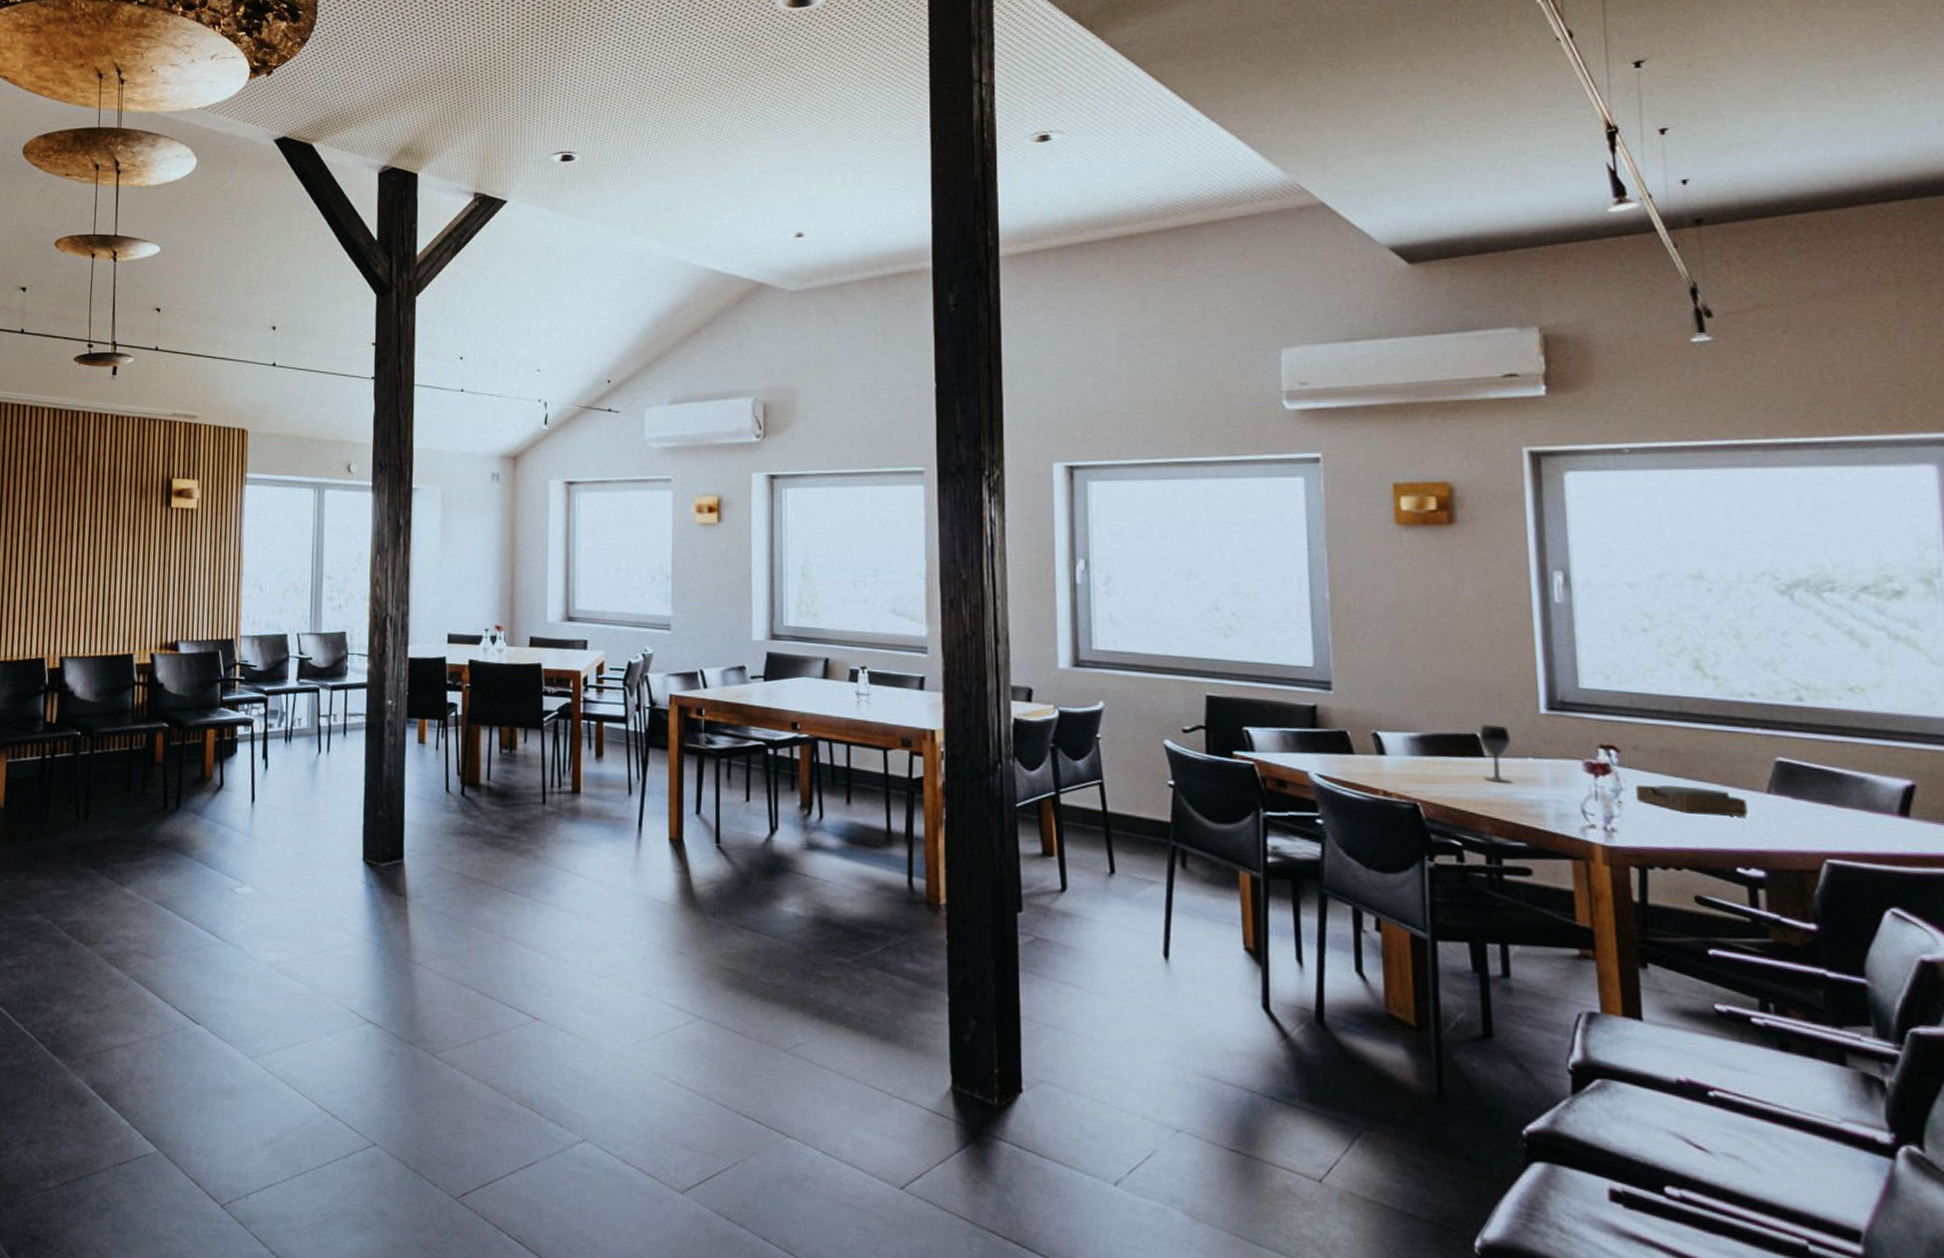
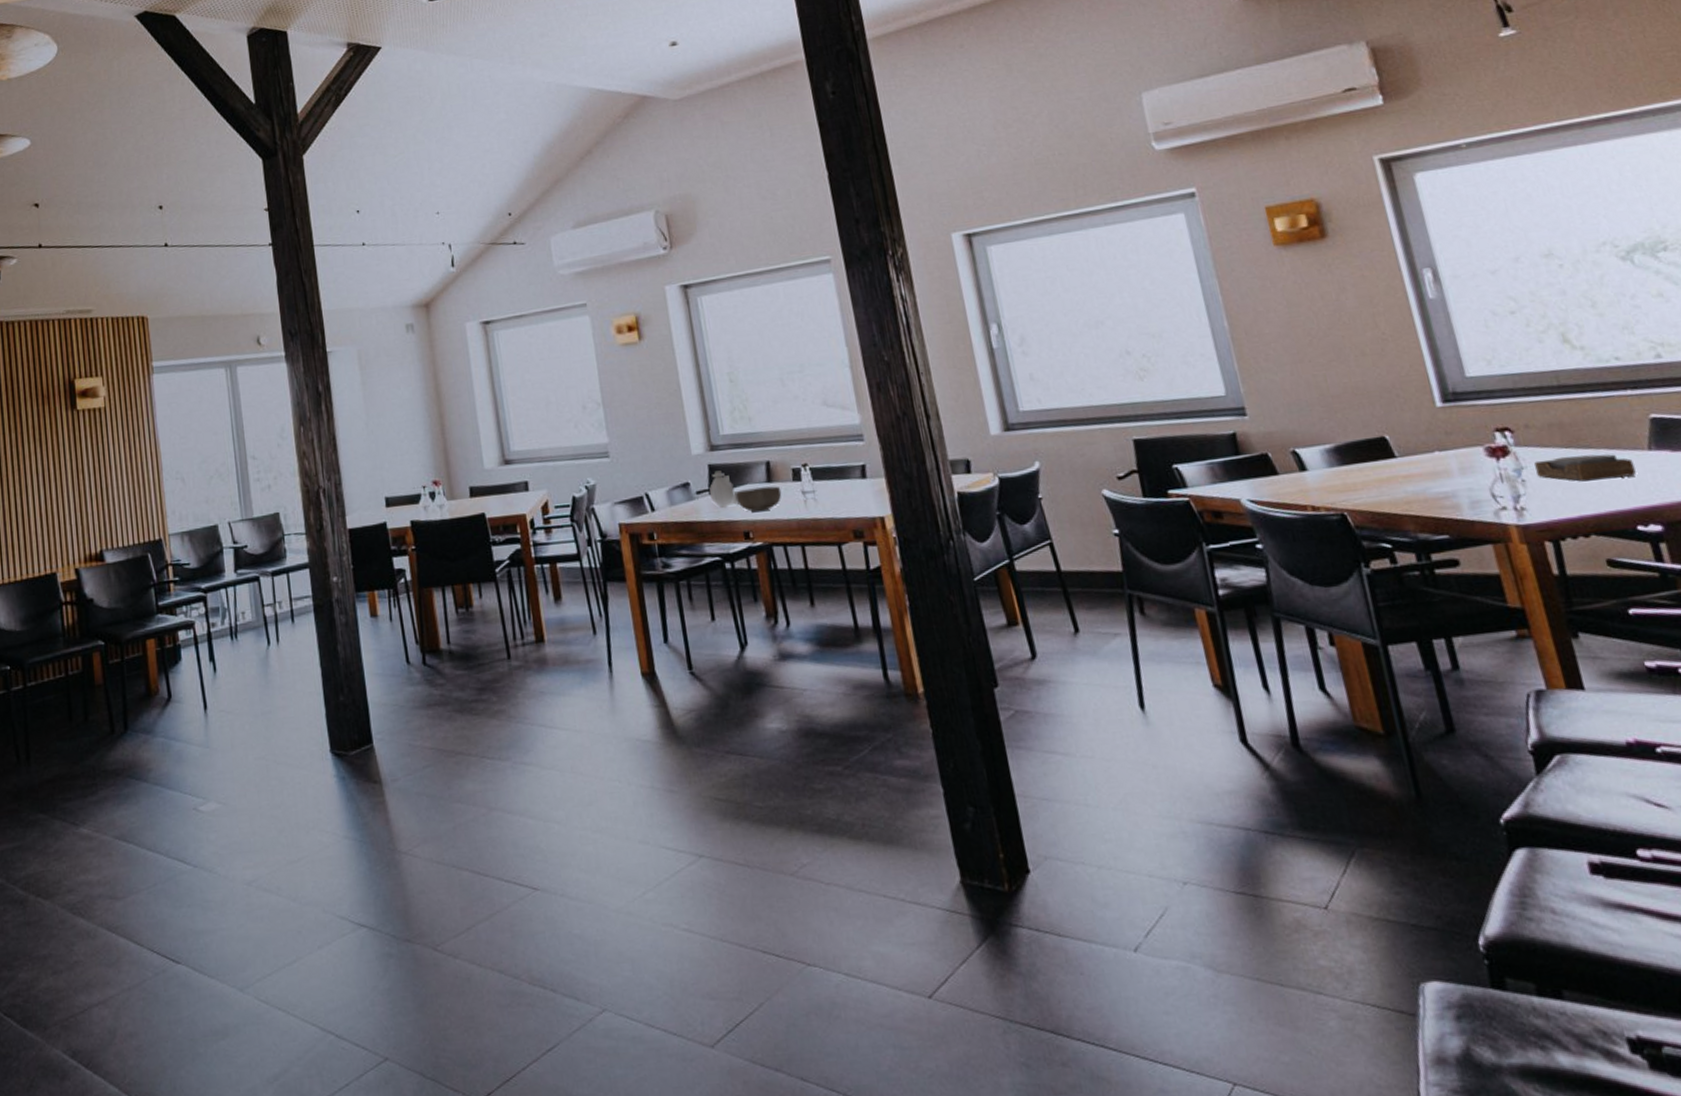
water jug: none [763,659,792,697] -> present [709,470,739,509]
bowl: none [789,681,836,705] -> present [735,486,782,512]
wine glass: present [1479,724,1512,784] -> none [1386,424,1425,481]

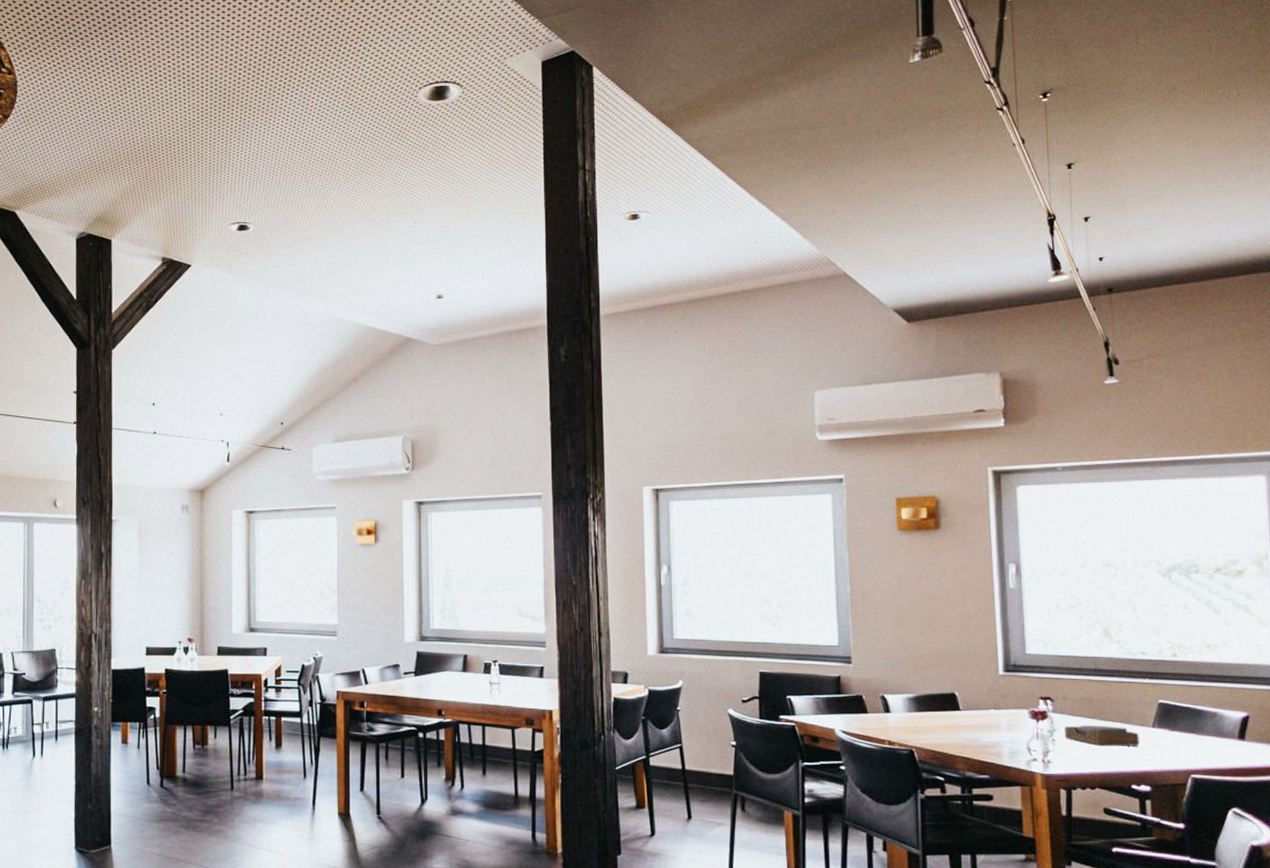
water jug: present [709,470,739,509] -> none [414,658,437,689]
bowl: present [735,486,782,512] -> none [435,675,473,694]

